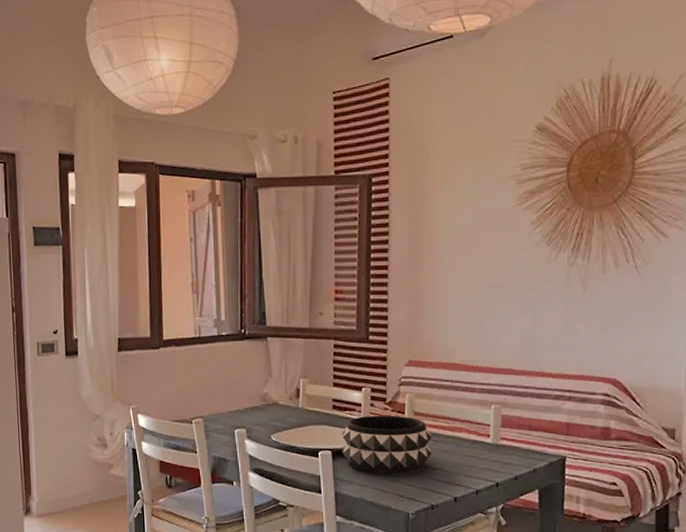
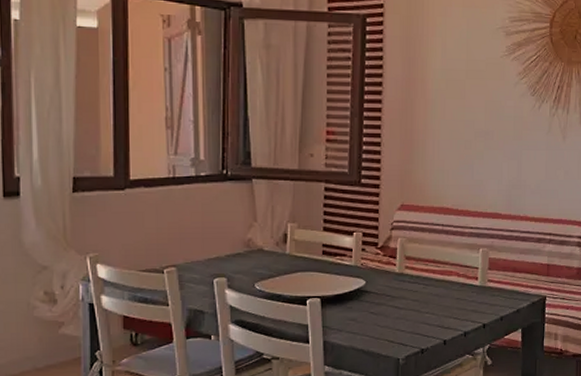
decorative bowl: present [342,415,432,473] -> none [332,260,423,320]

